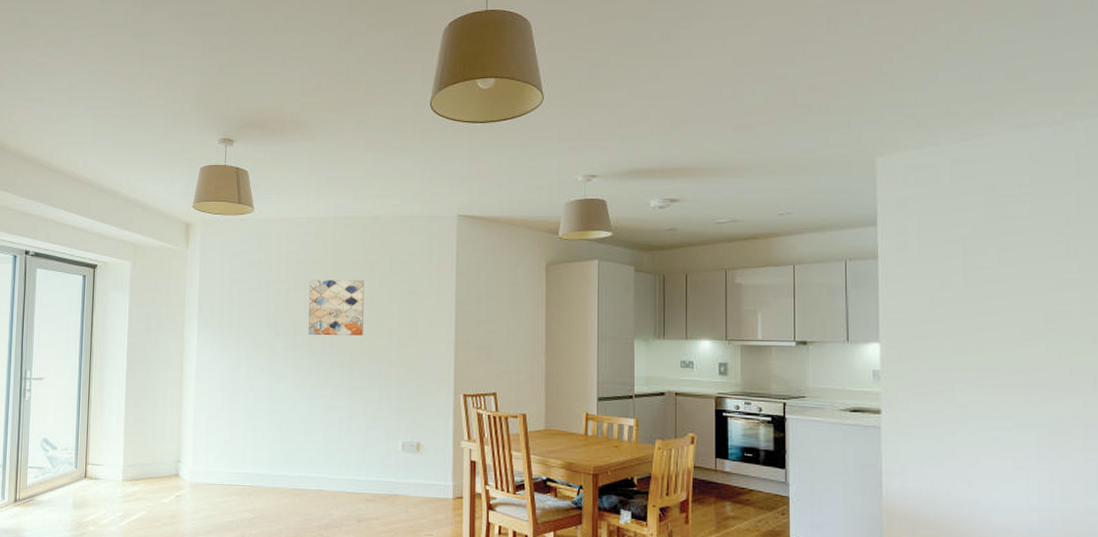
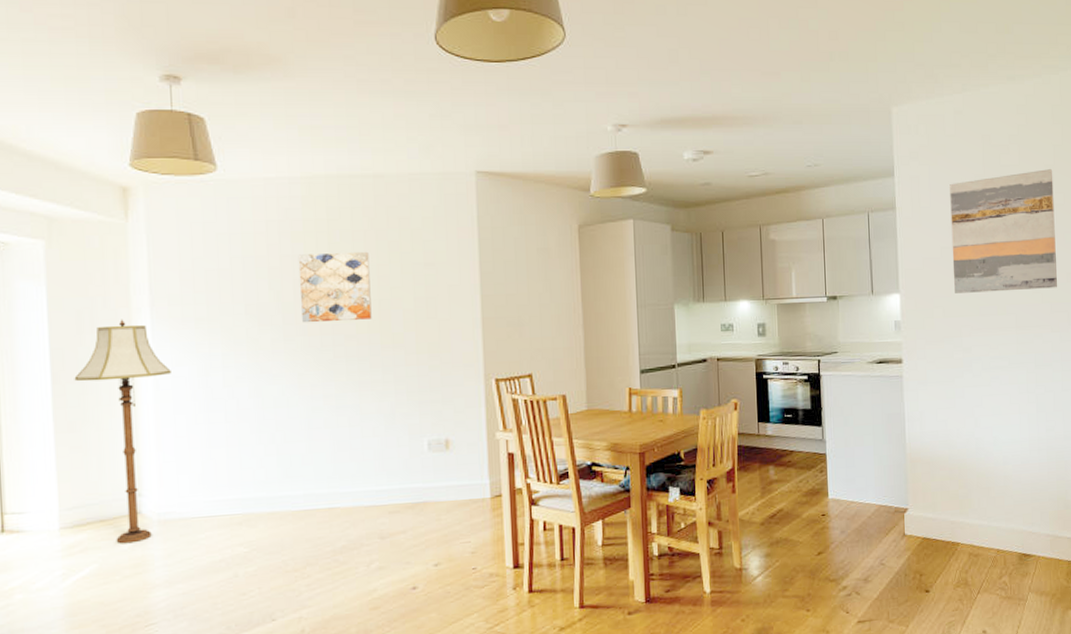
floor lamp: none [142,323,209,499] -> present [74,319,171,544]
wall art: none [943,221,1081,348] -> present [950,169,1058,293]

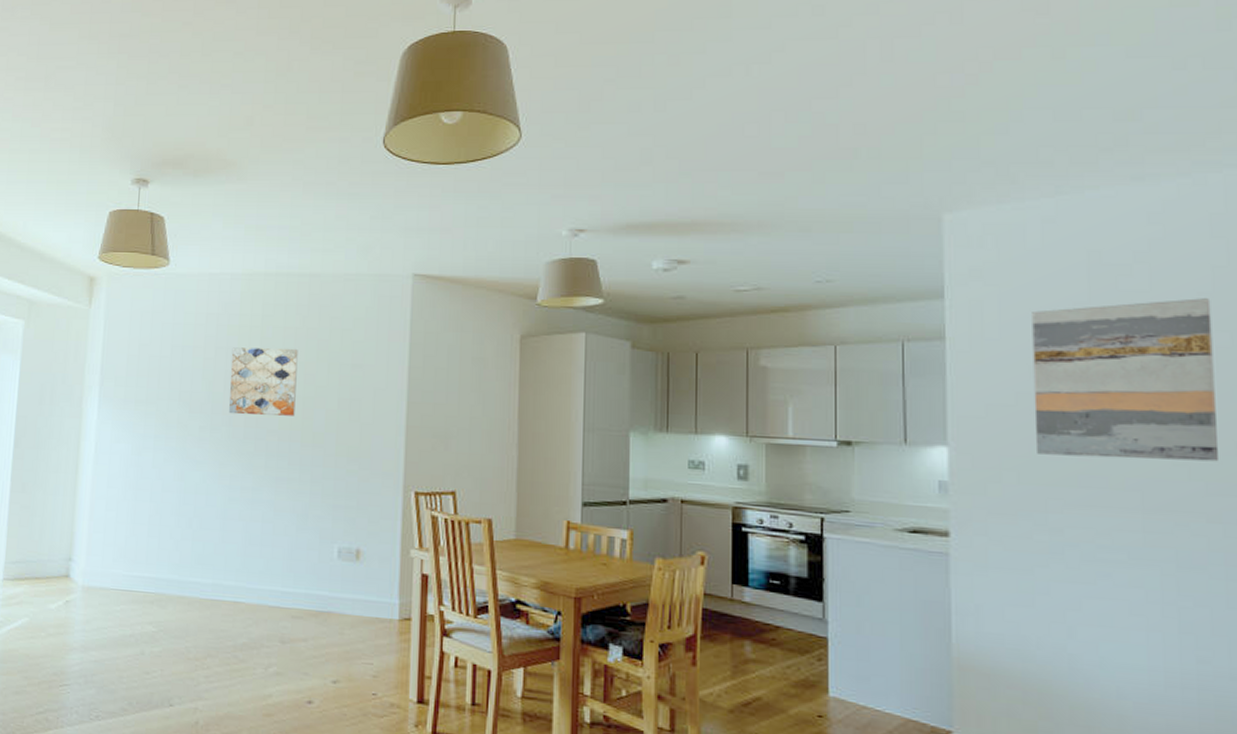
floor lamp: present [74,319,171,544] -> none [31,395,110,604]

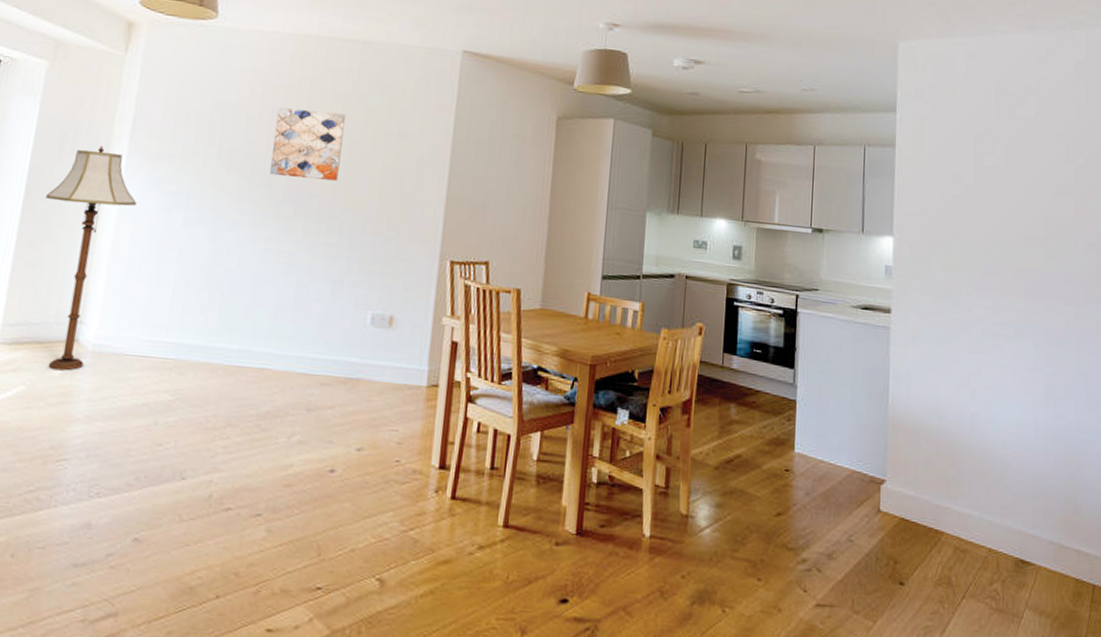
floor lamp: none [31,395,110,604] -> present [45,145,136,371]
wall art: present [1032,298,1220,462] -> none [955,127,1076,257]

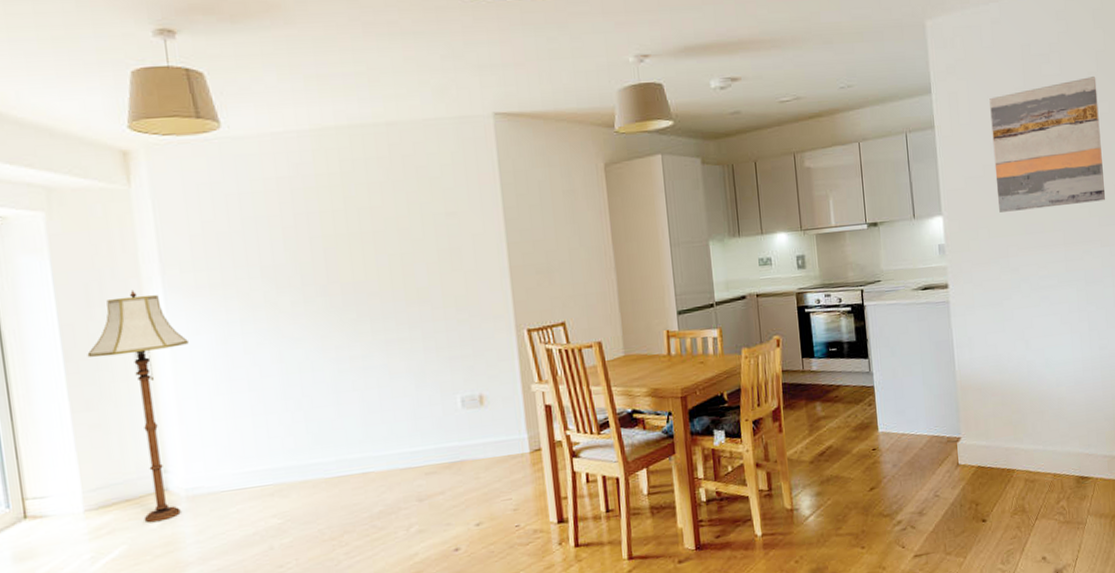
wall art: present [270,107,346,181] -> none [312,204,394,283]
wall art: none [955,127,1076,257] -> present [989,77,1106,213]

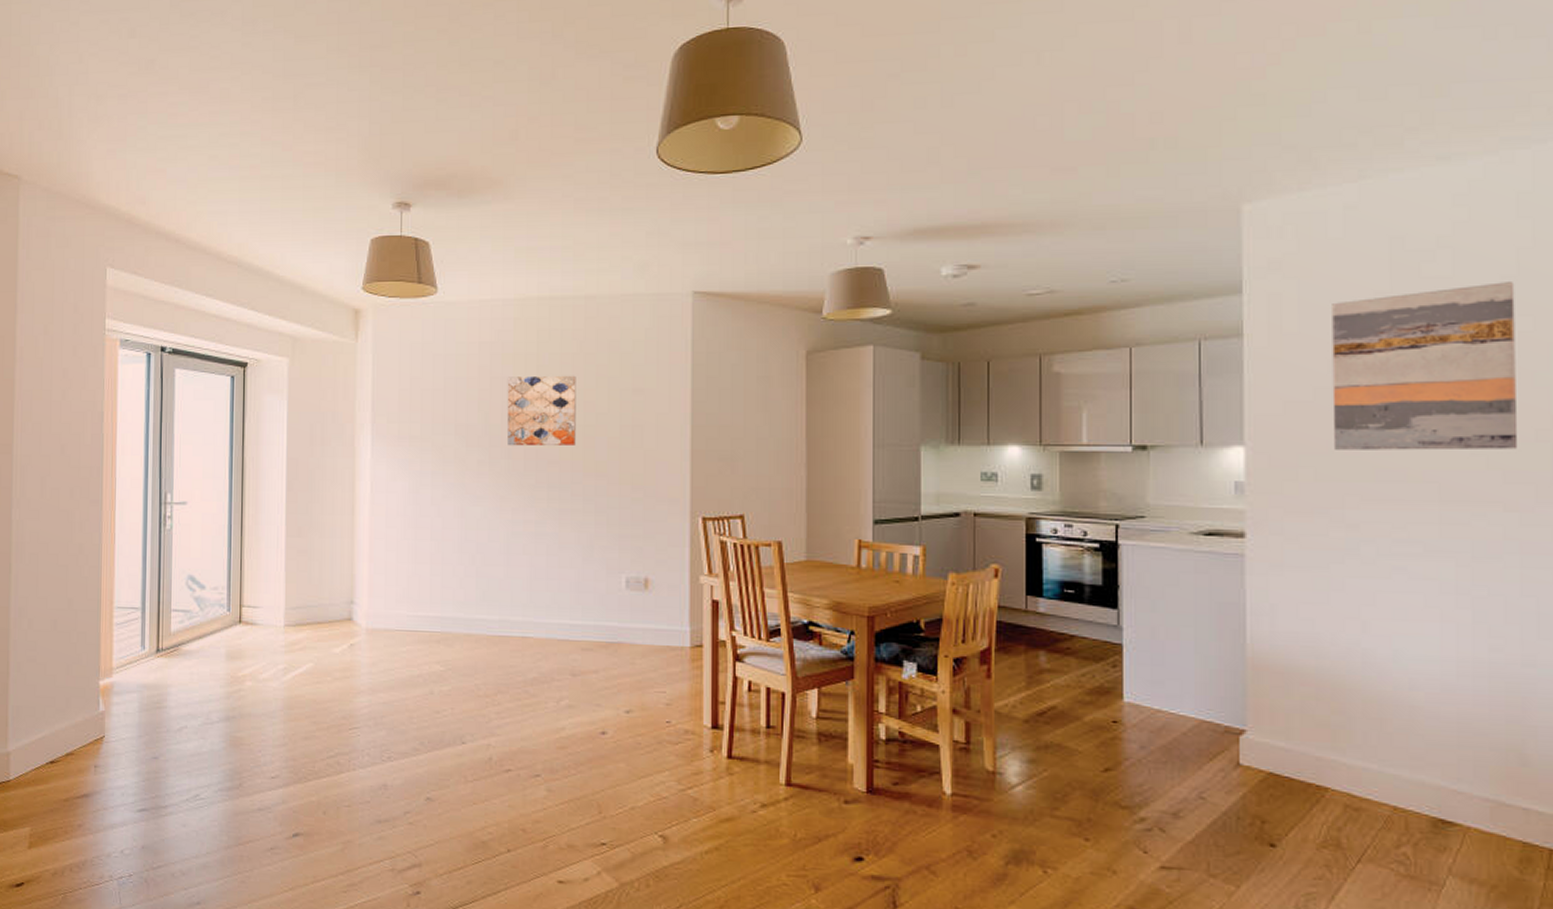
floor lamp: present [87,290,189,523] -> none [305,433,386,648]
wall art: none [312,204,394,283] -> present [507,375,576,446]

